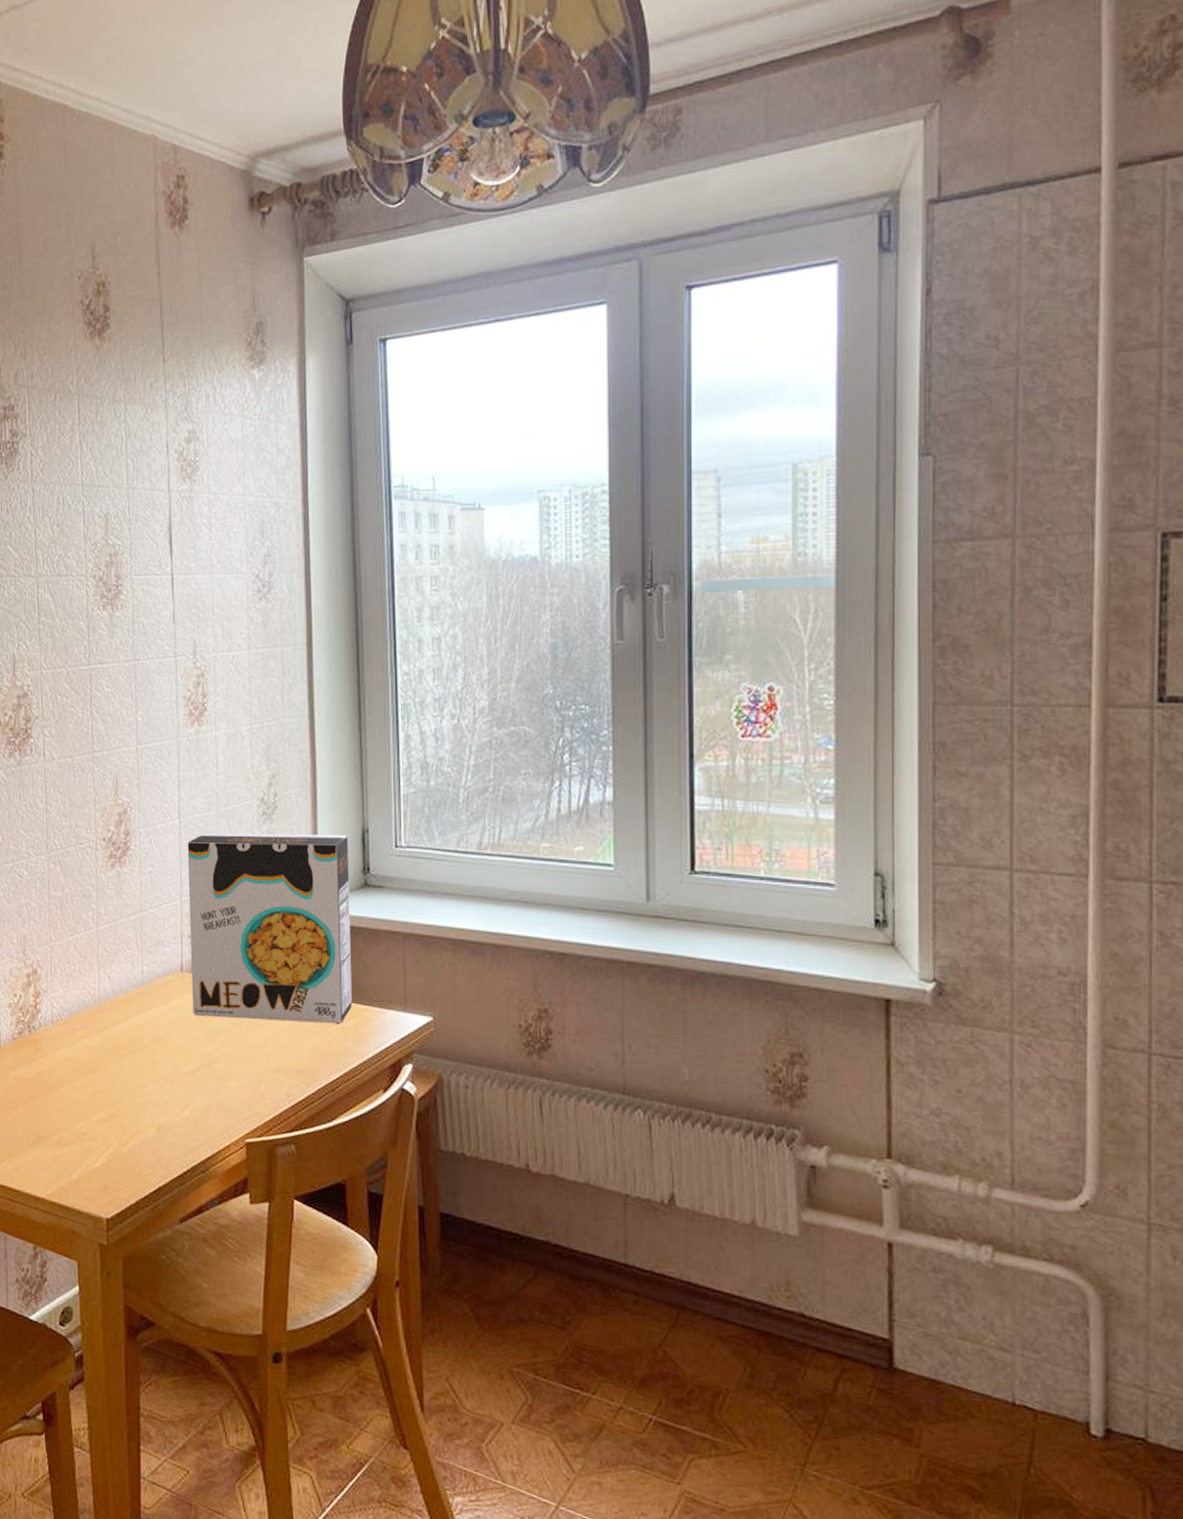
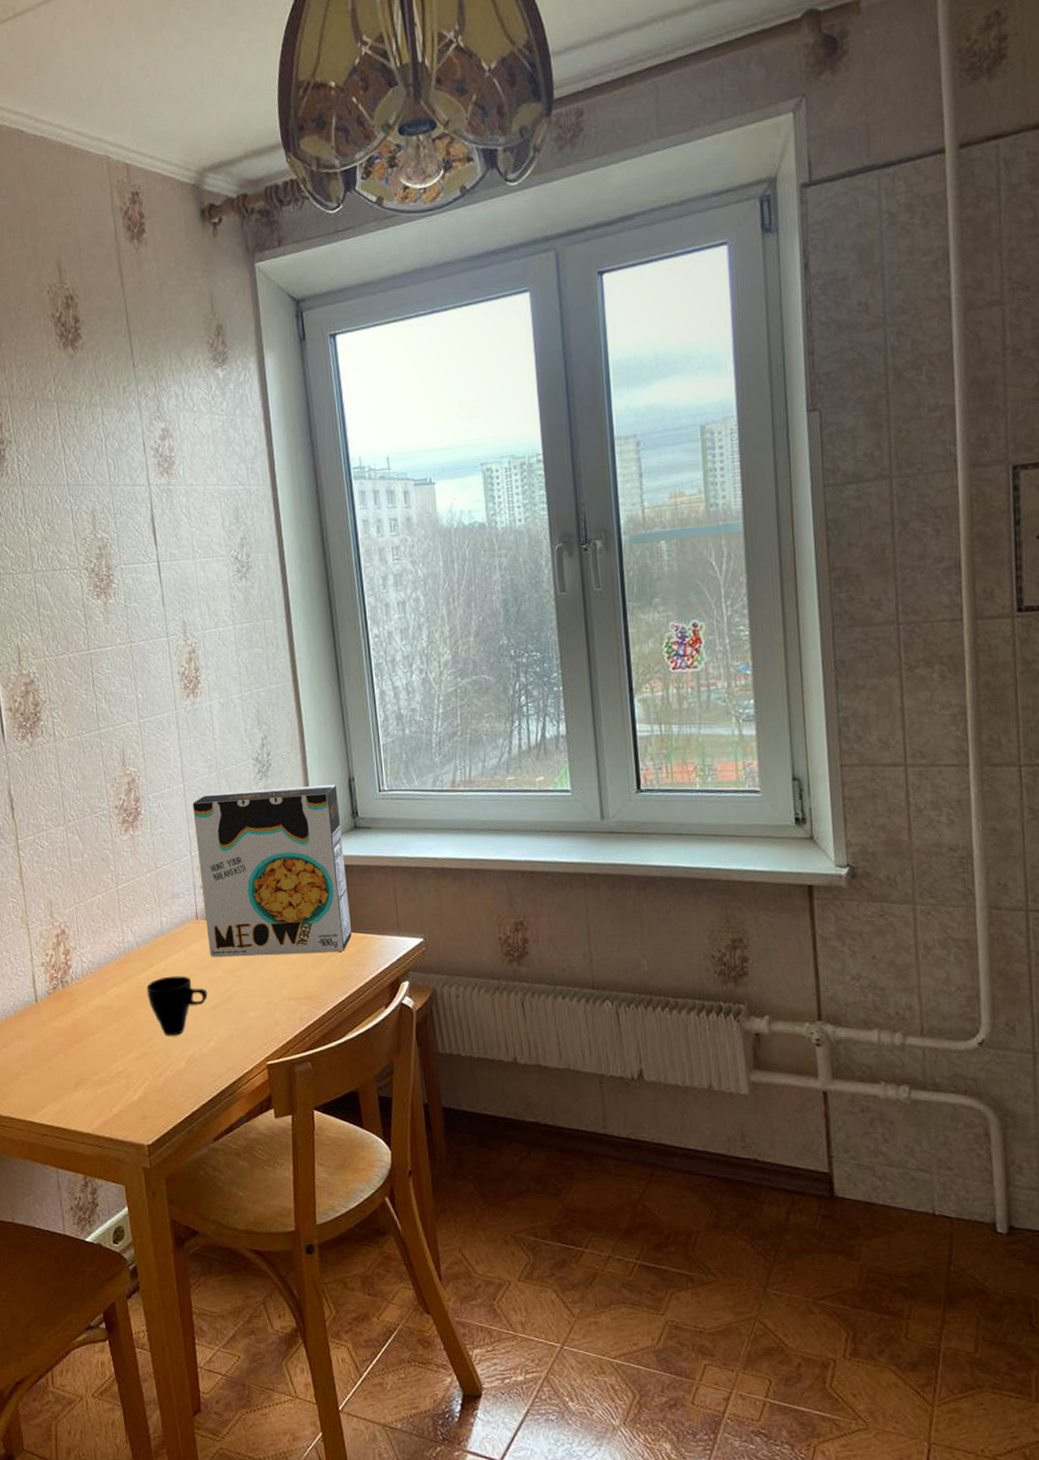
cup: none [120,1032,187,1100] -> present [146,976,208,1036]

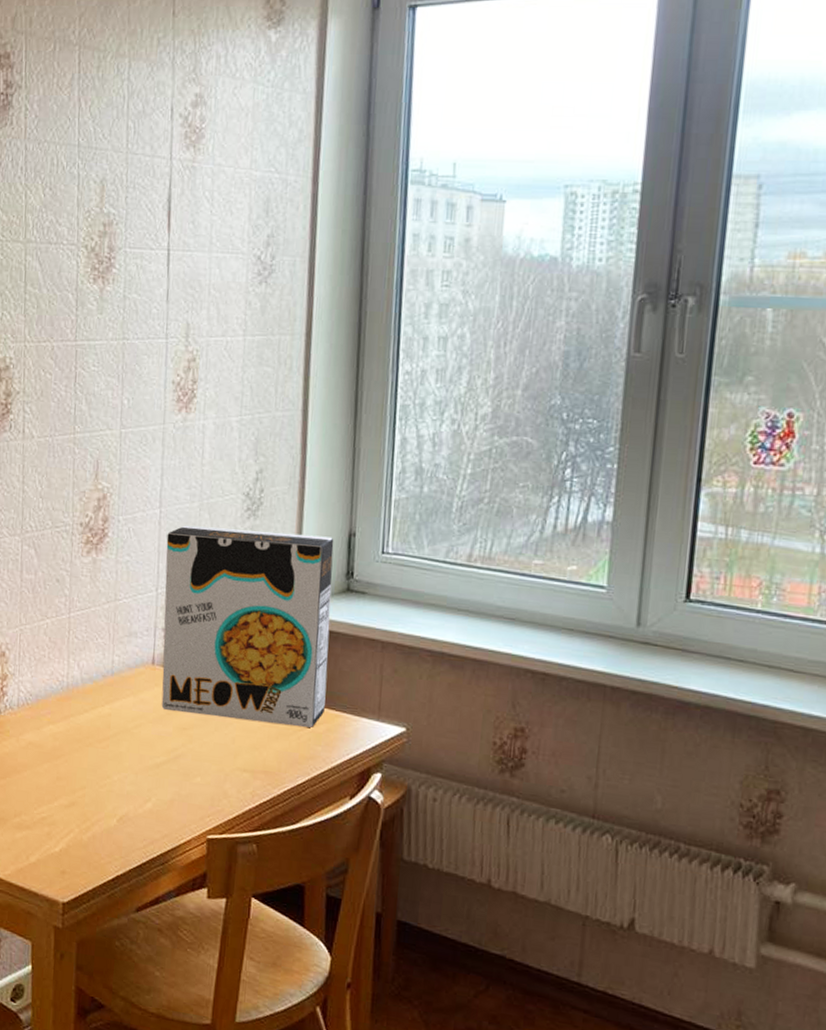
cup: present [146,976,208,1036] -> none [85,722,153,789]

